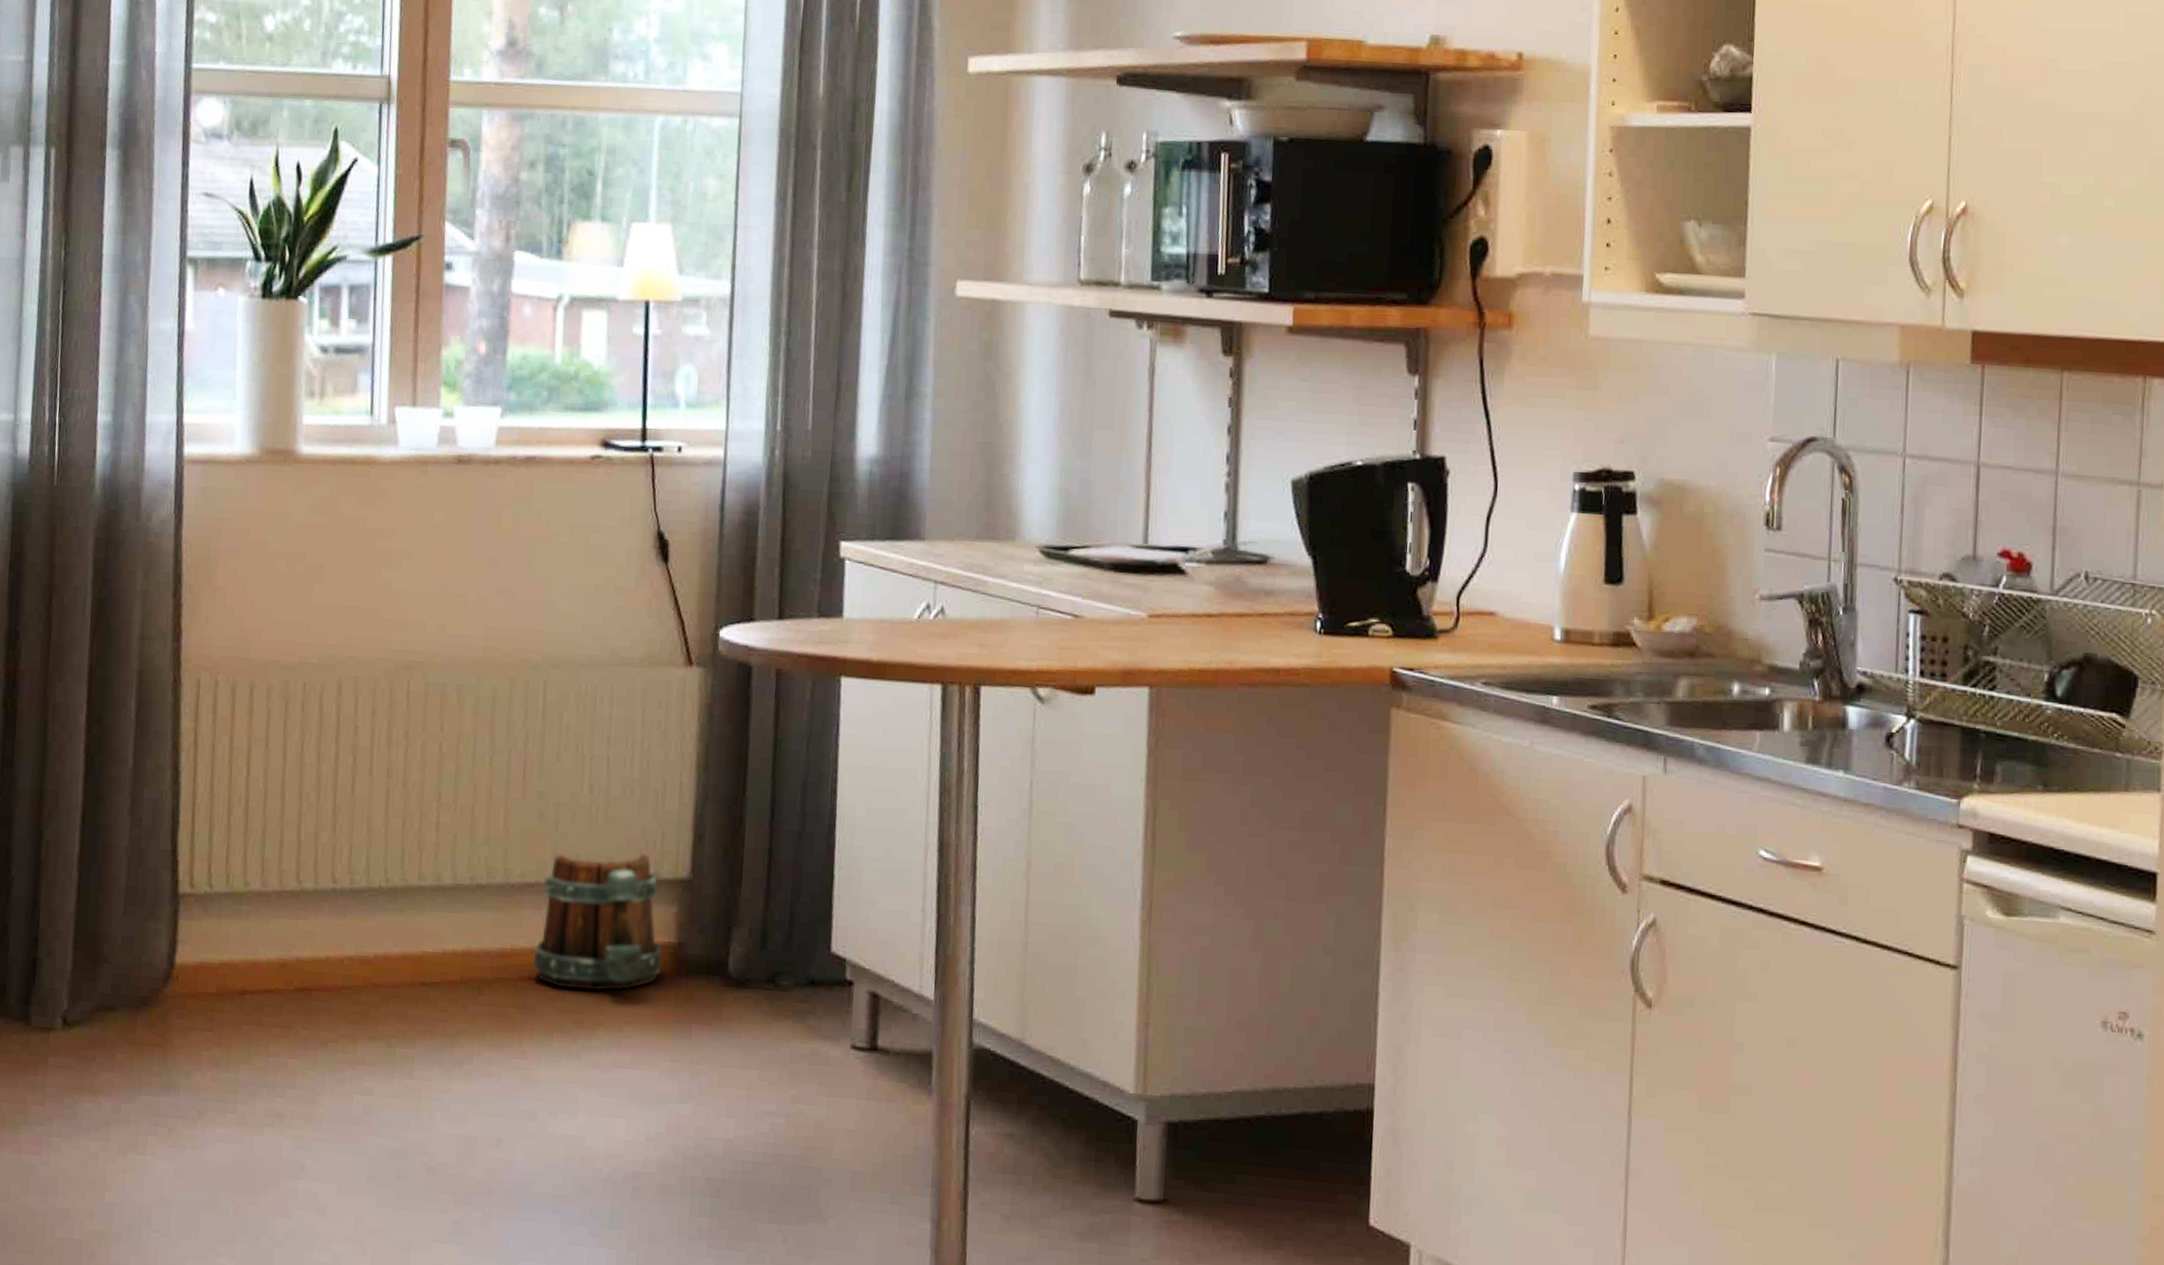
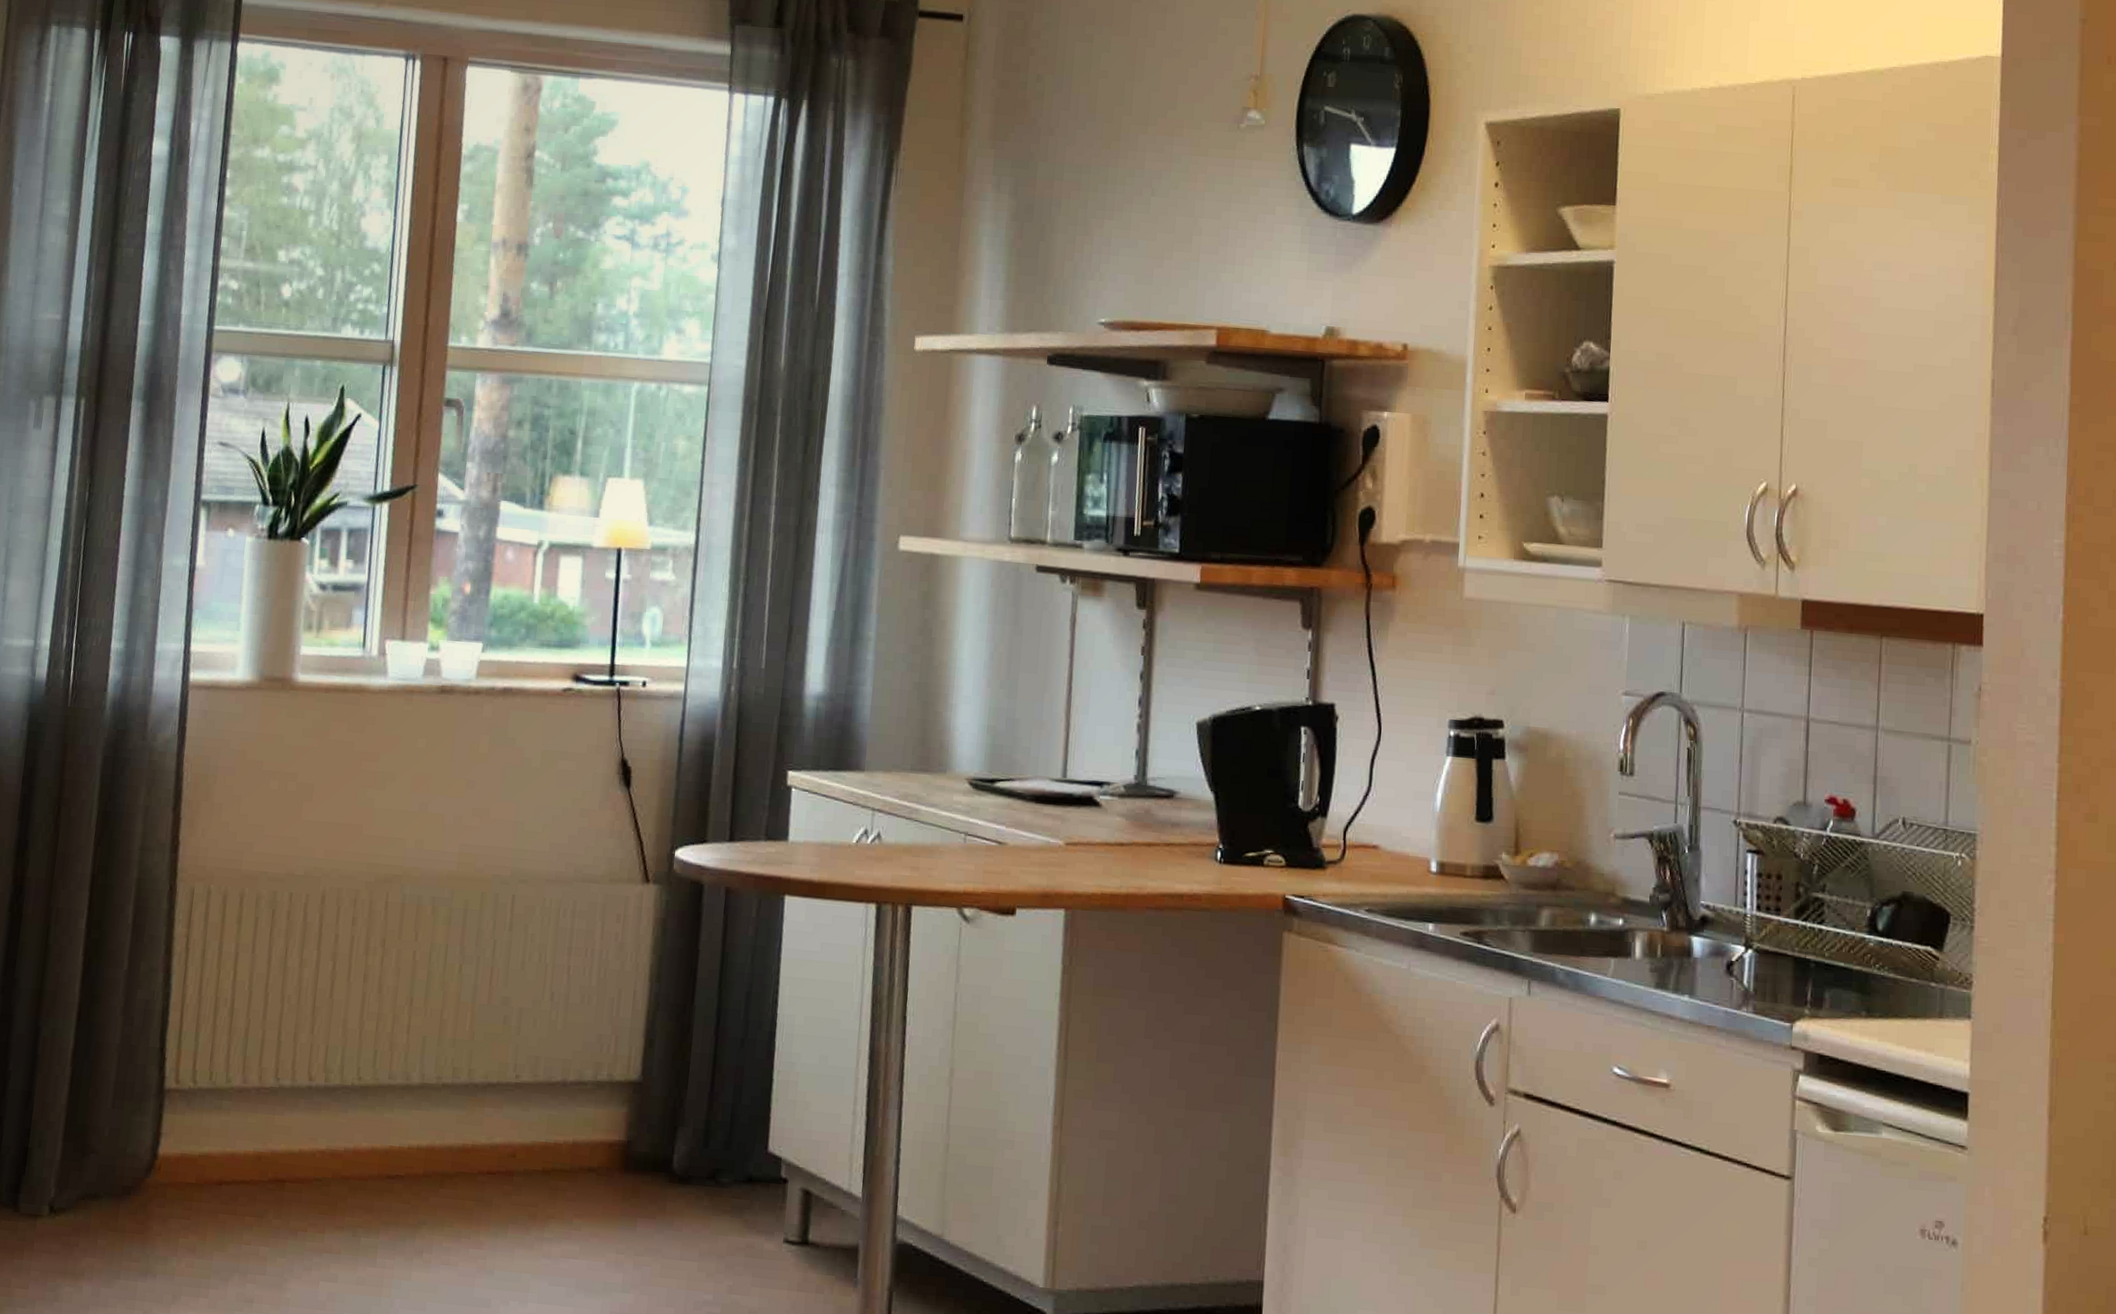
bucket: present [534,852,663,991] -> none [492,1055,613,1185]

